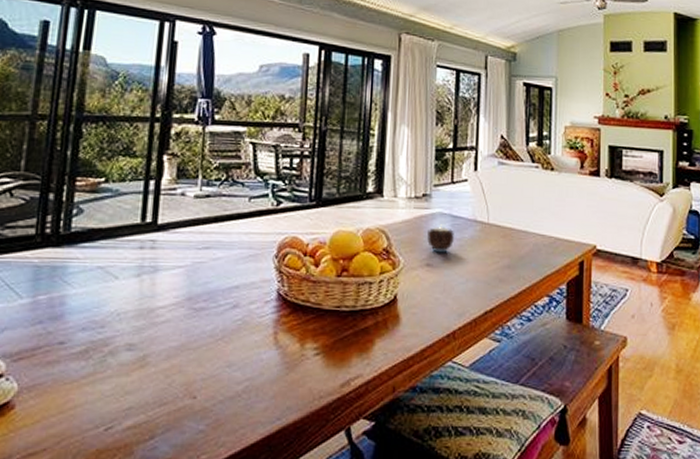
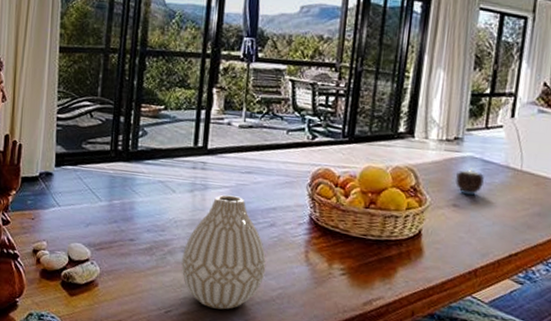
vase: none [126,276,230,416] -> present [181,194,267,310]

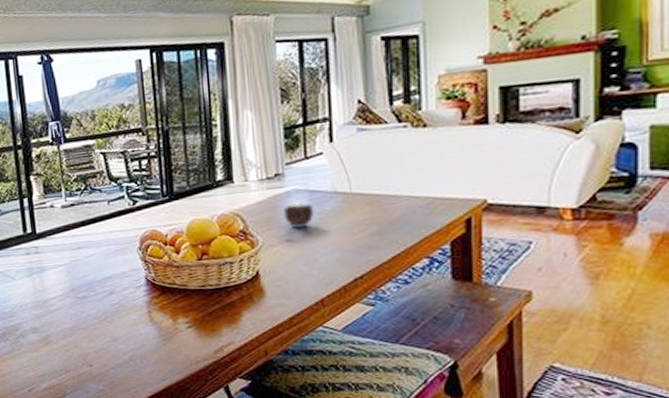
vase: present [181,194,267,310] -> none [33,272,114,380]

